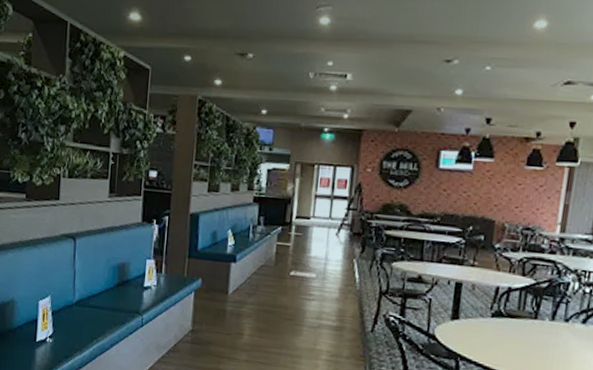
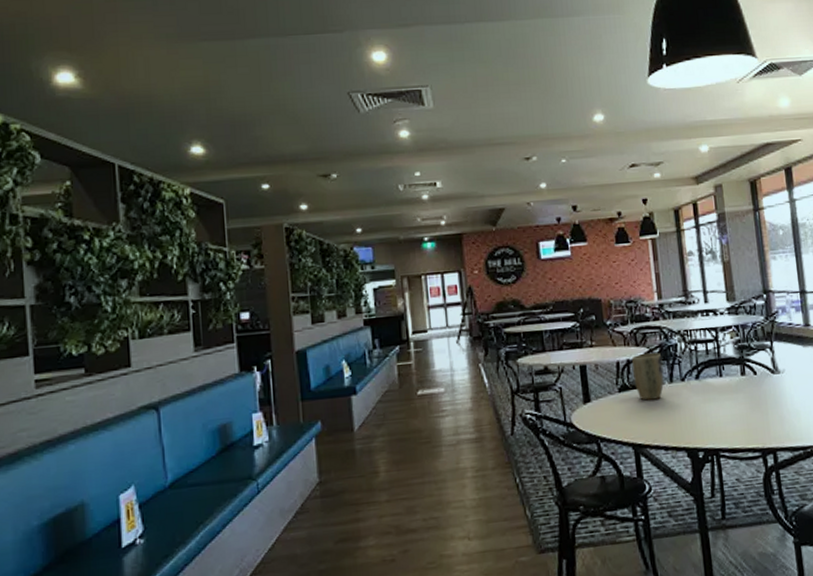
plant pot: none [510,284,549,334] -> present [631,353,664,401]

